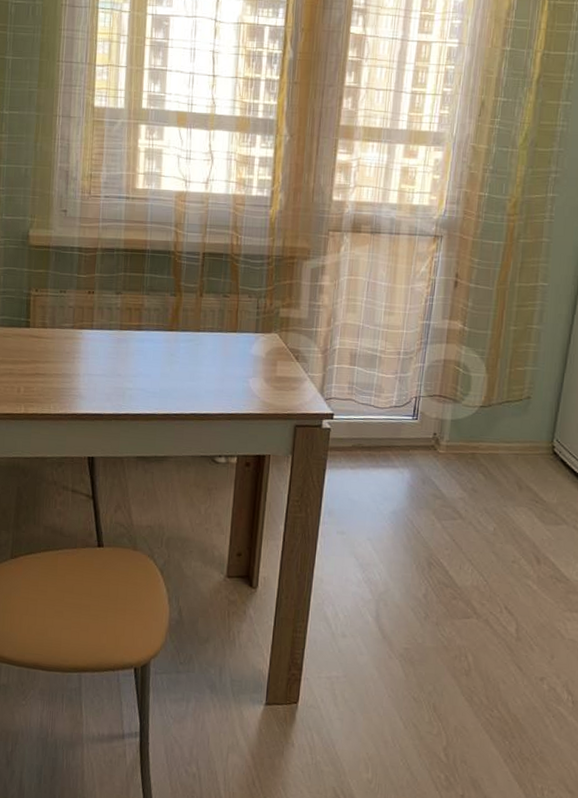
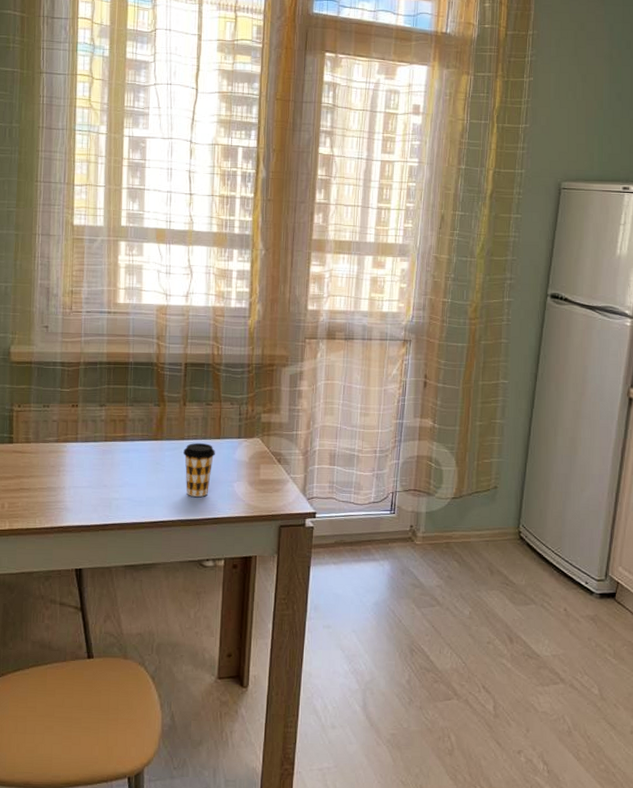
coffee cup: none [199,335,231,391] -> present [183,443,215,497]

